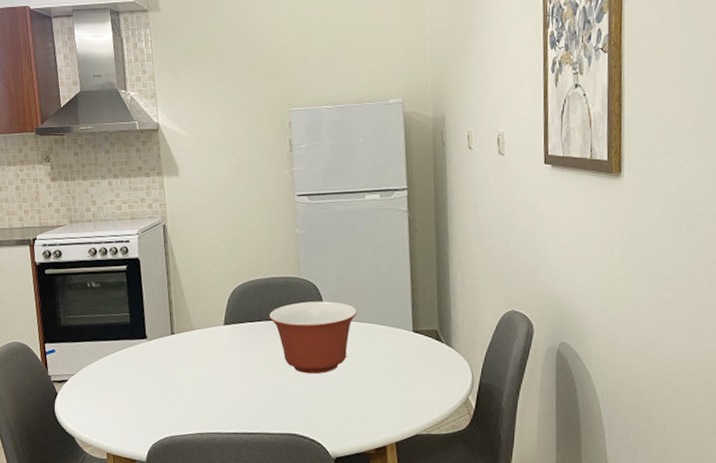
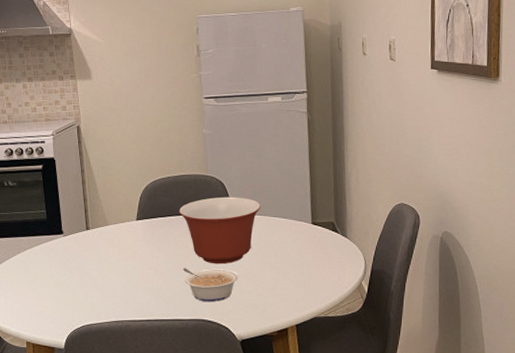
legume: none [272,377,332,415] -> present [182,268,238,302]

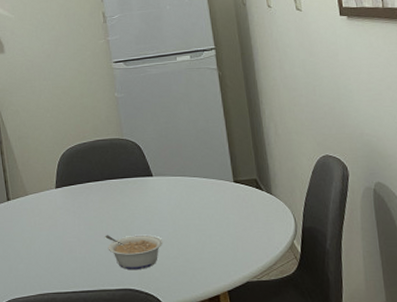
mixing bowl: present [179,196,262,265] -> none [97,158,180,230]

